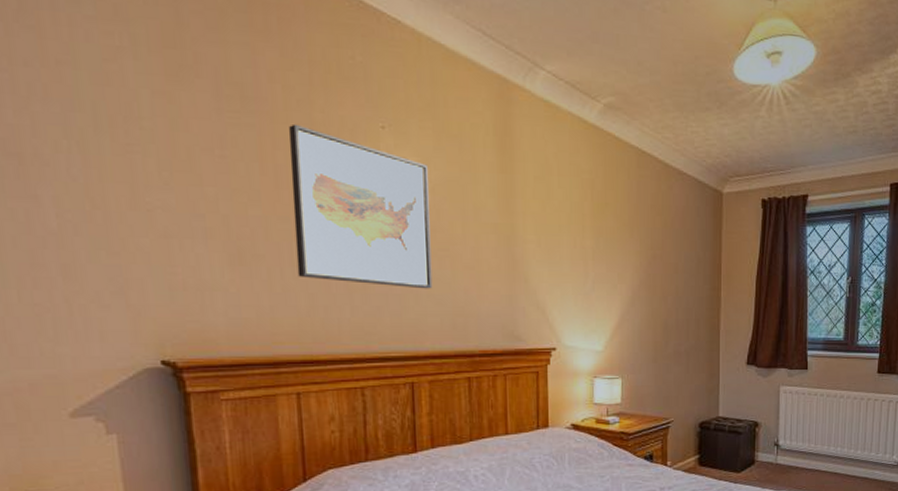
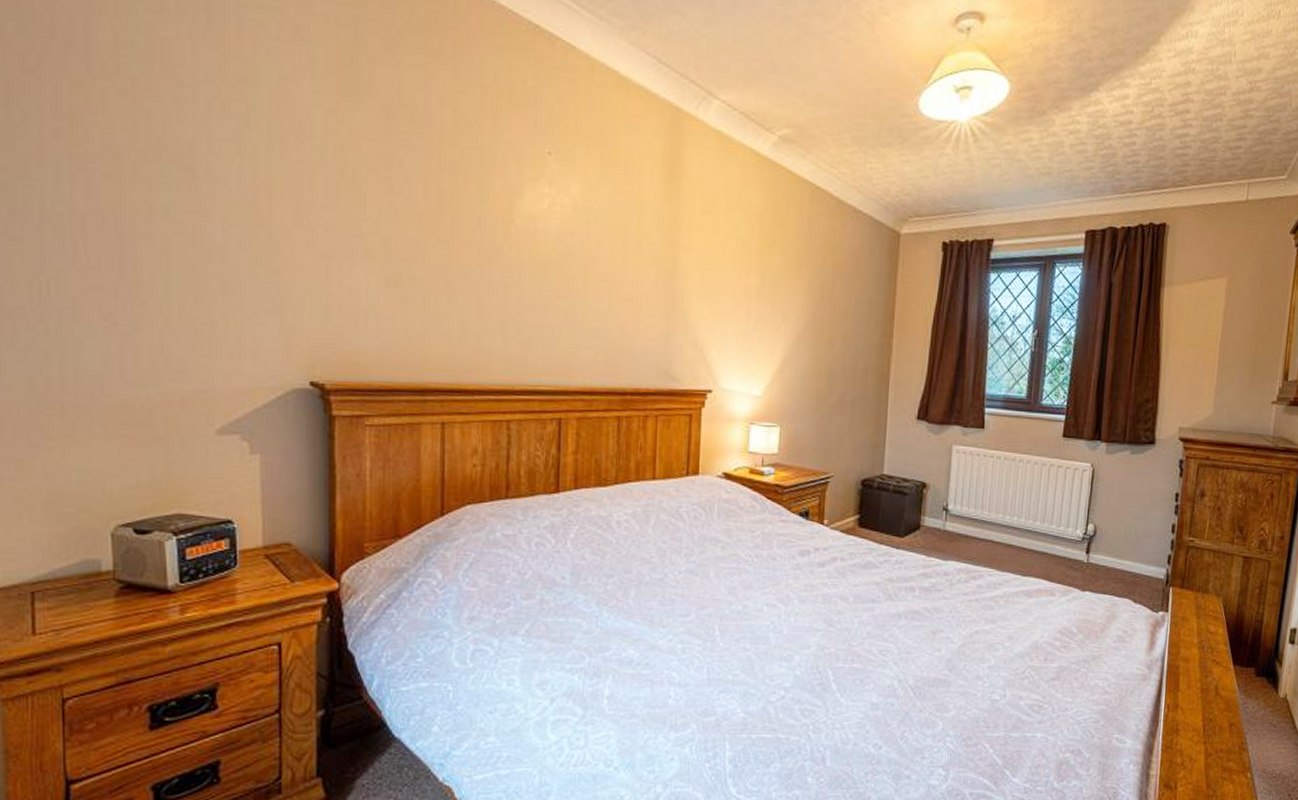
wall art: present [288,123,433,289] -> none [452,147,593,322]

